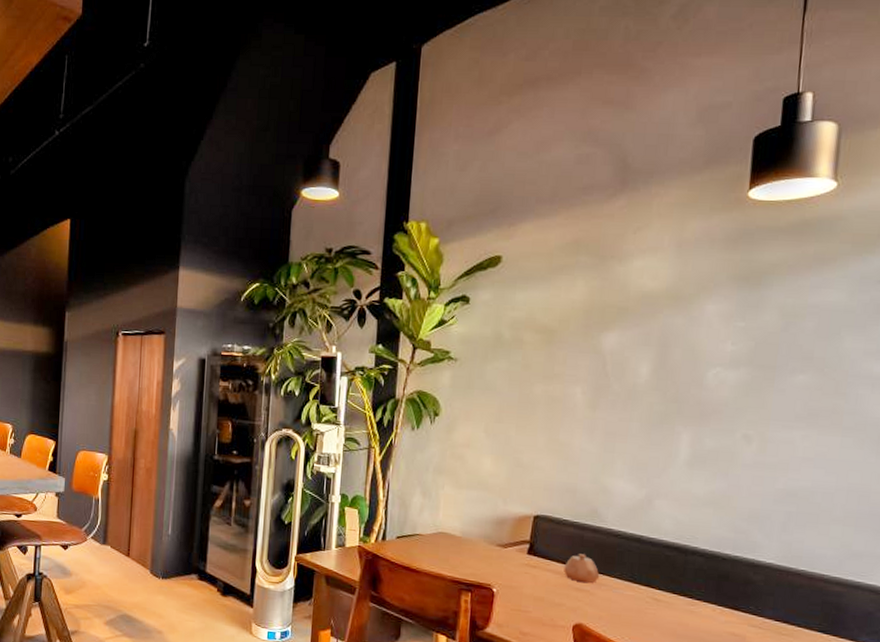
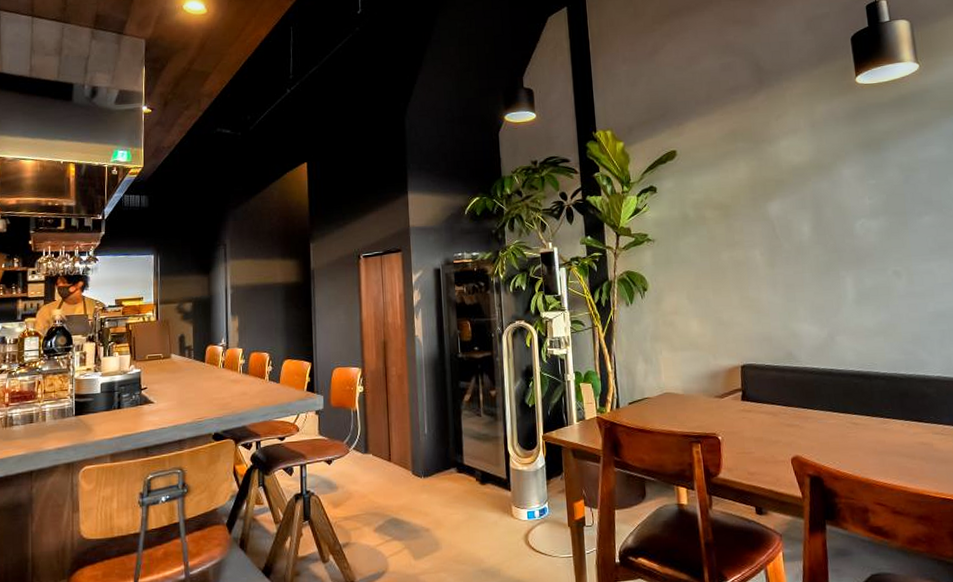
sugar bowl: present [564,554,600,583] -> none [774,393,805,418]

